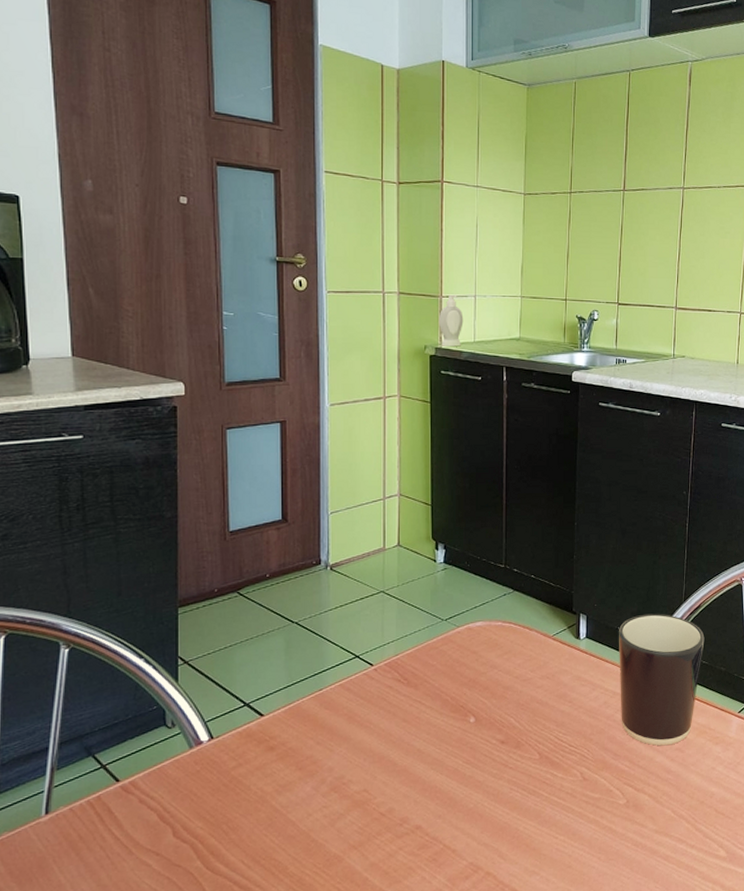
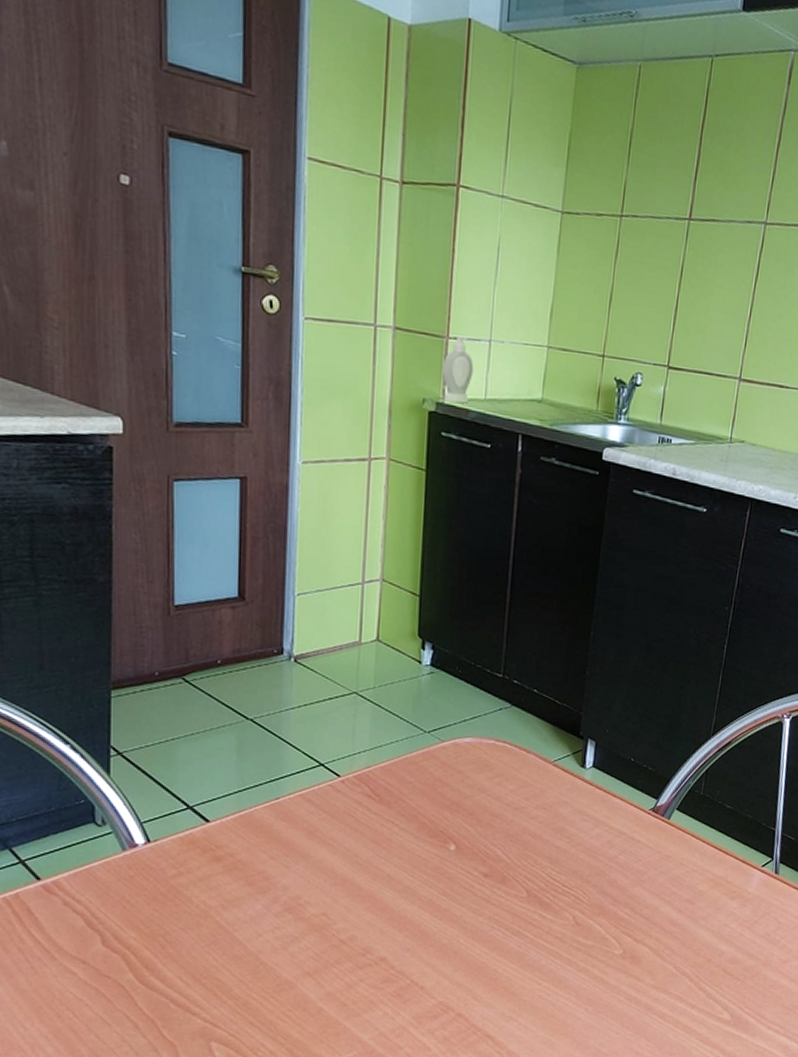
mug: present [618,613,705,746] -> none [625,746,732,896]

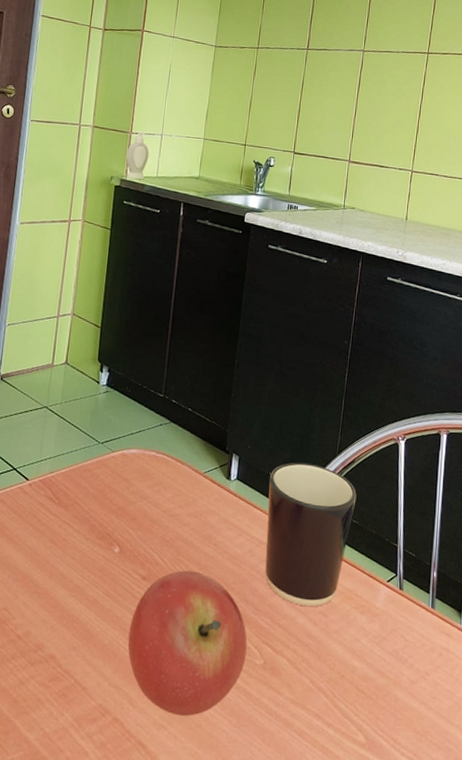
fruit: none [469,865,605,1007] -> present [127,570,247,716]
mug: none [625,746,732,896] -> present [265,462,357,607]

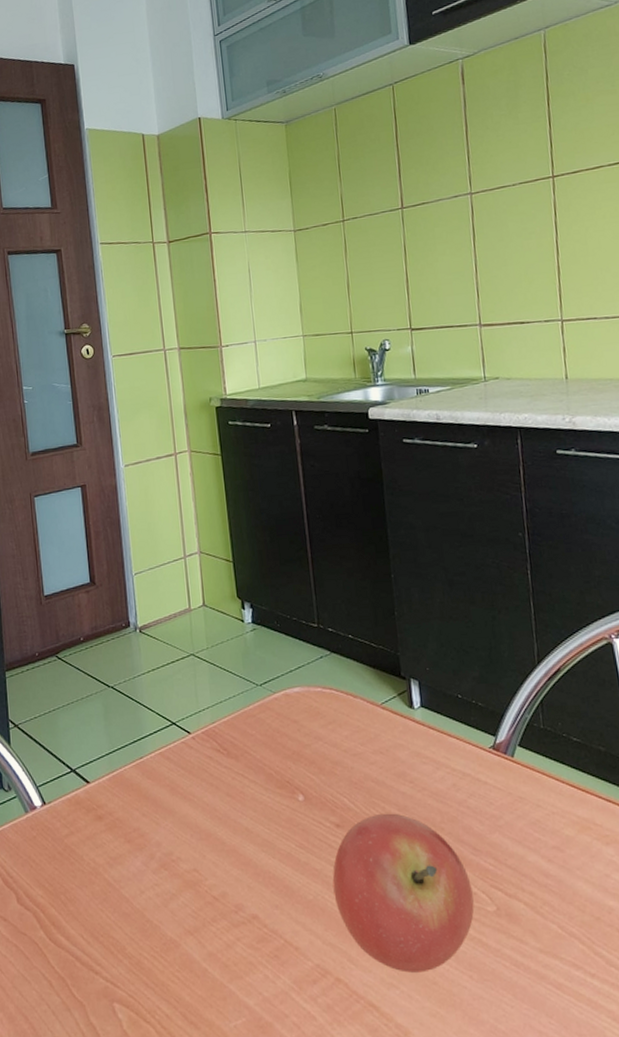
soap bottle: present [126,132,149,180] -> none [220,343,246,398]
mug: present [265,462,357,607] -> none [459,679,572,842]

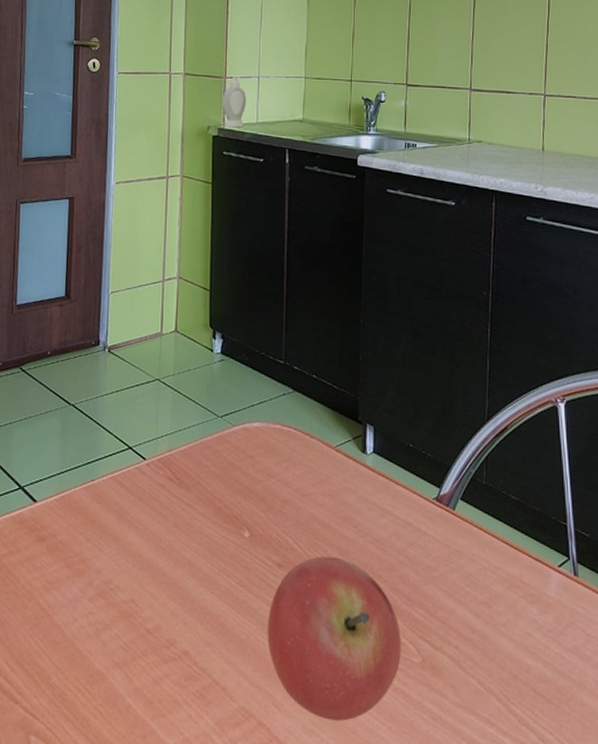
soap bottle: none [220,343,246,398] -> present [222,76,247,128]

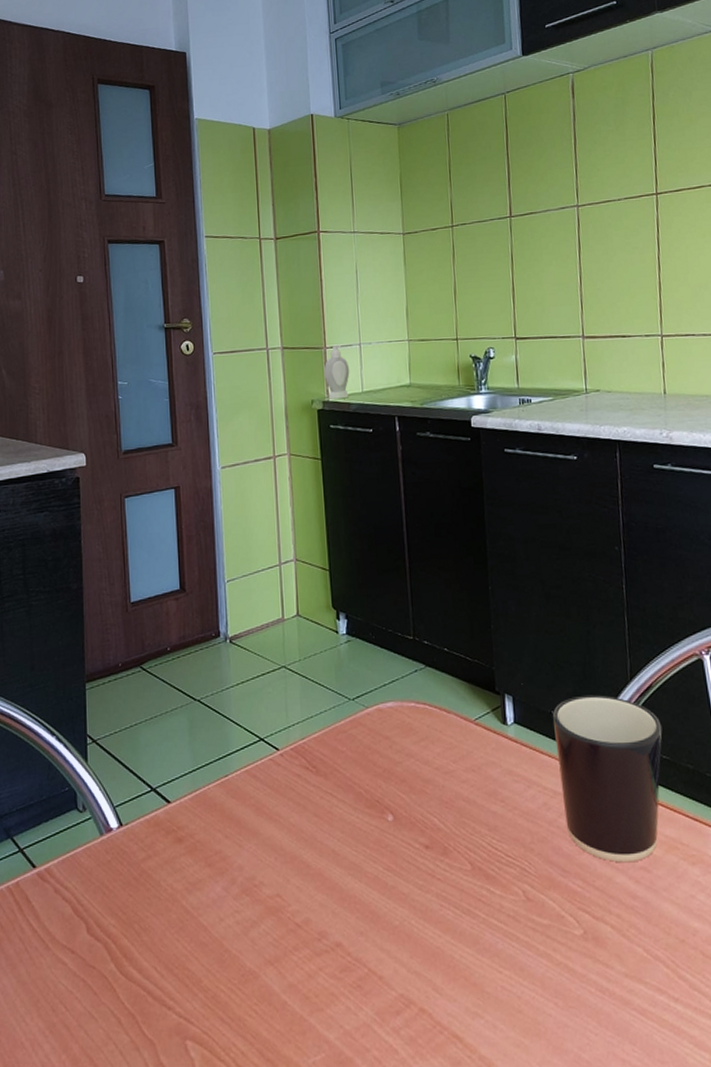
fruit: present [267,556,401,721] -> none [419,833,562,1001]
mug: none [410,431,513,597] -> present [552,695,662,863]

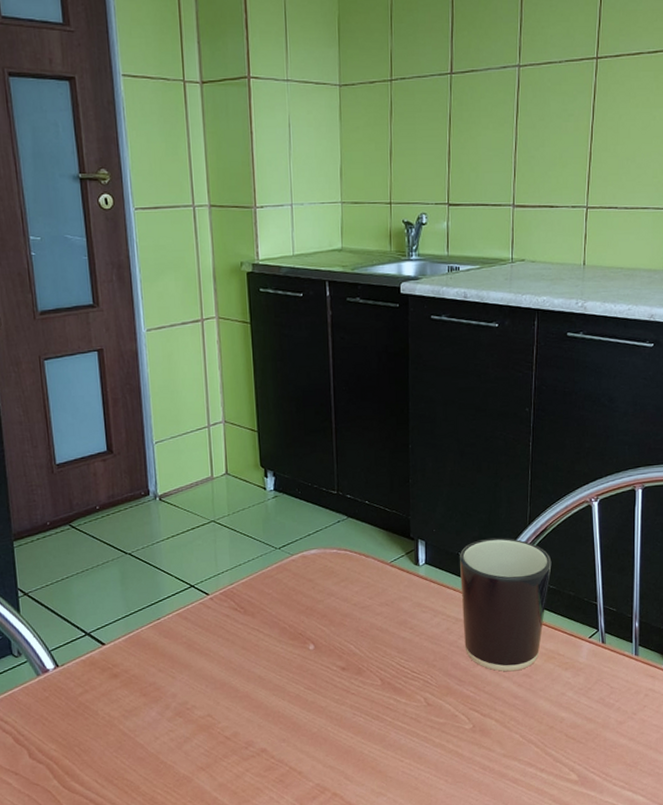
soap bottle: present [324,345,350,401] -> none [253,205,281,263]

